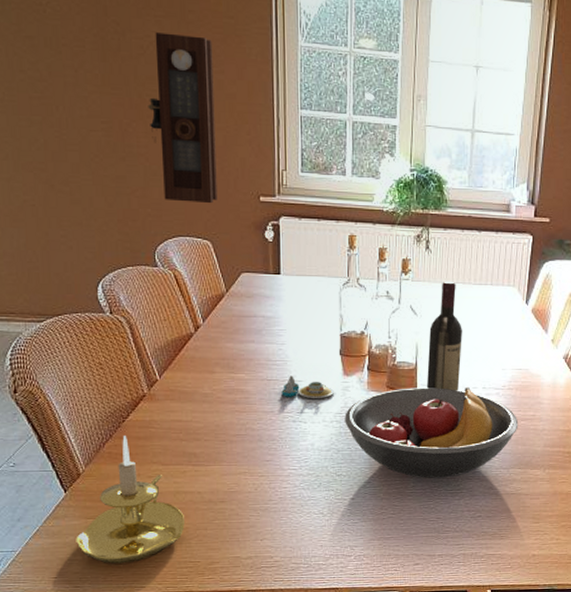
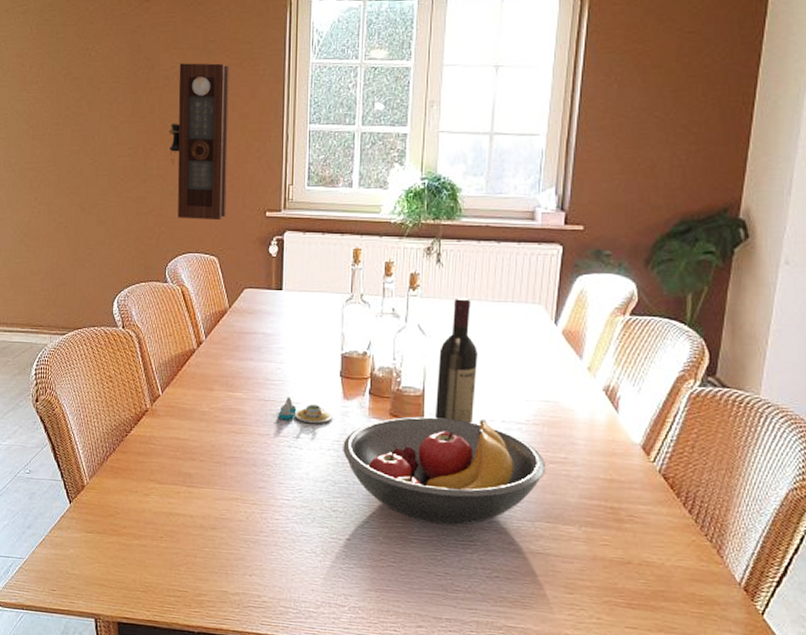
candle holder: present [76,436,185,564] -> none [75,450,175,584]

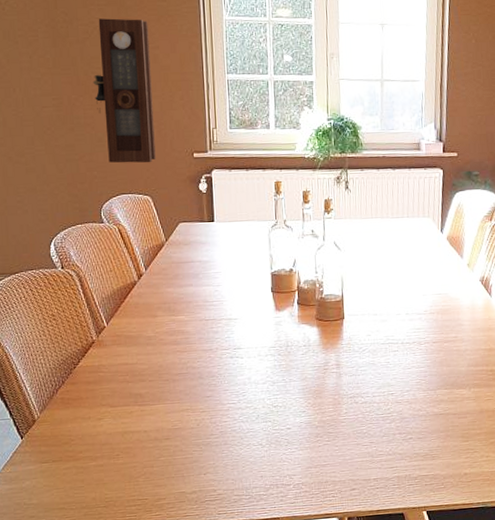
salt and pepper shaker set: present [278,397,332,424] -> none [219,314,267,336]
fruit bowl: present [343,416,546,525] -> none [278,313,442,404]
wine bottle: present [434,297,477,423] -> none [353,216,384,319]

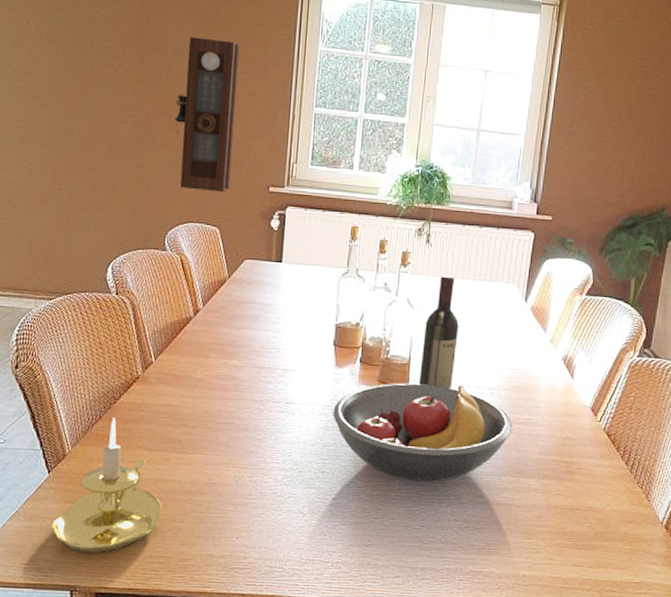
candle holder: none [31,381,132,506] -> present [52,417,162,554]
fruit bowl: none [278,313,442,404] -> present [333,383,513,482]
wine bottle: none [353,216,384,319] -> present [418,275,459,389]

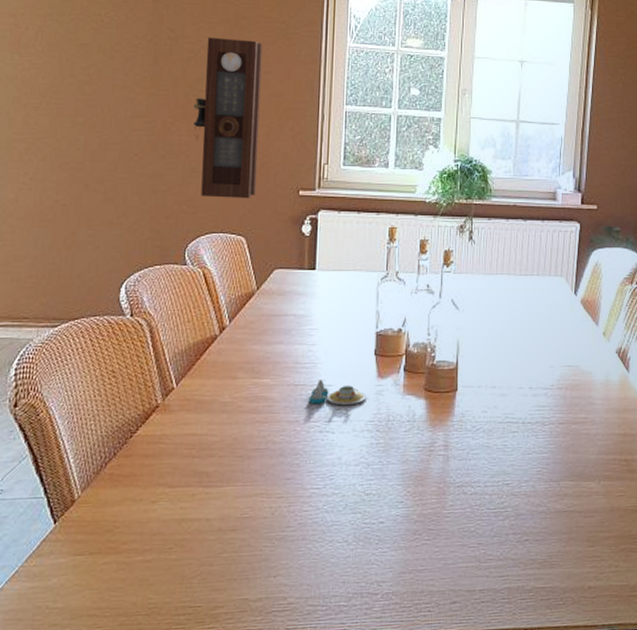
candle holder: present [52,417,162,554] -> none [59,453,188,613]
salt and pepper shaker set: none [272,364,325,390] -> present [309,379,366,406]
fruit bowl: present [333,383,513,482] -> none [377,386,569,495]
wine bottle: present [418,275,459,389] -> none [467,272,507,393]

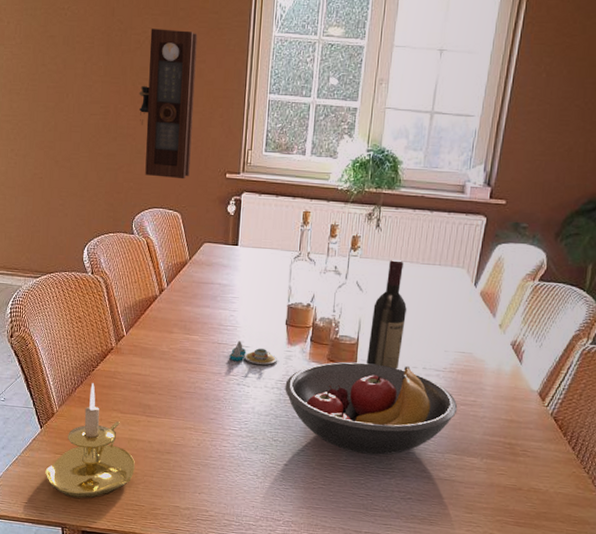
candle holder: none [59,453,188,613] -> present [45,383,135,499]
fruit bowl: none [377,386,569,495] -> present [285,361,458,455]
wine bottle: none [467,272,507,393] -> present [366,259,407,369]

